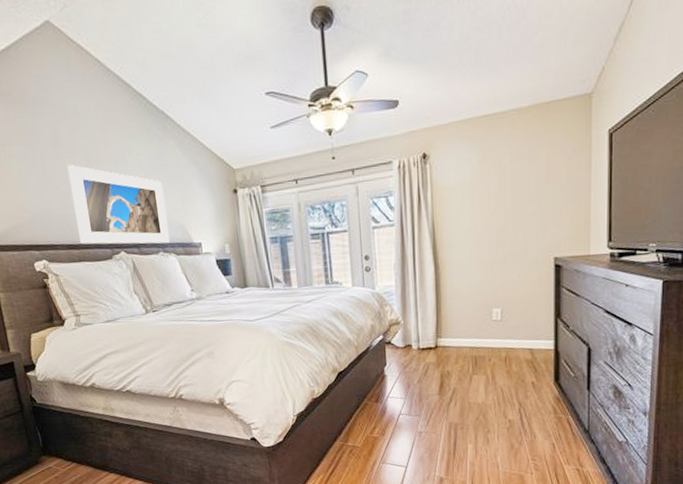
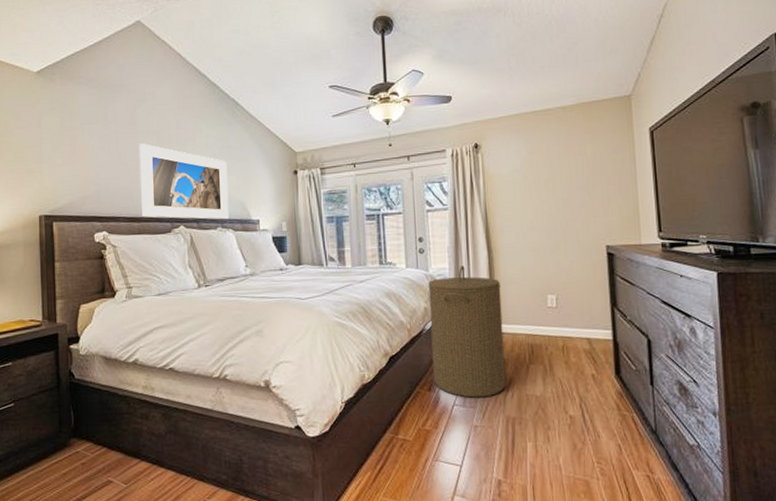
laundry hamper: none [375,282,450,407] -> present [428,266,506,398]

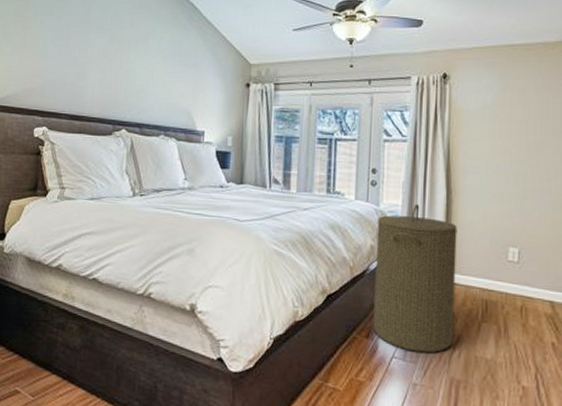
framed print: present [139,143,230,220] -> none [84,40,178,128]

